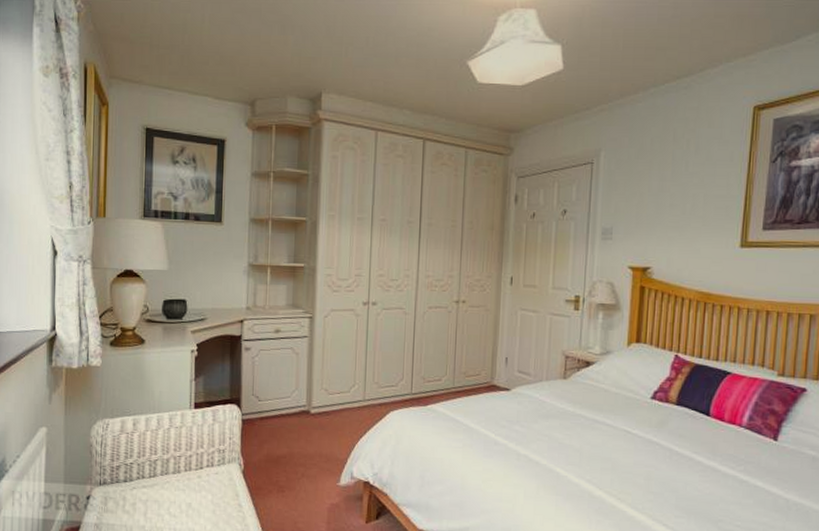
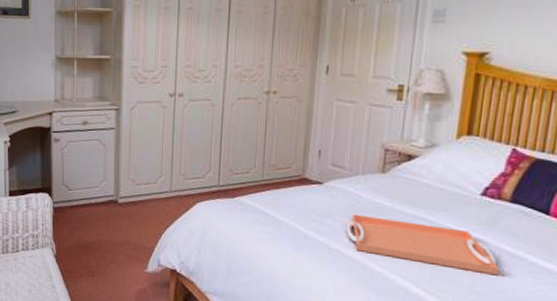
serving tray: none [533,419,670,475] -> present [346,214,499,276]

